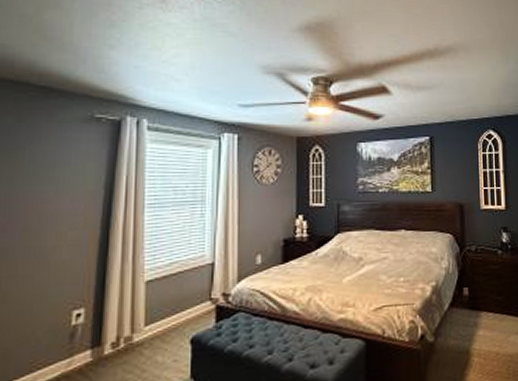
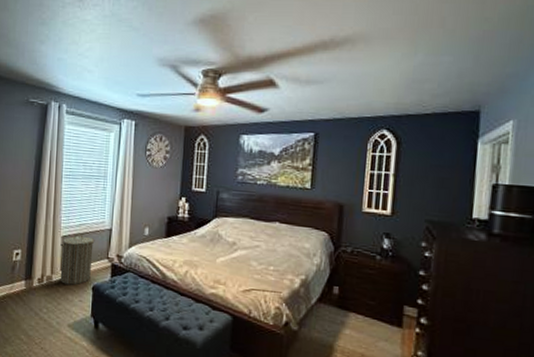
laundry hamper: none [144,274,192,343] -> present [60,233,95,285]

